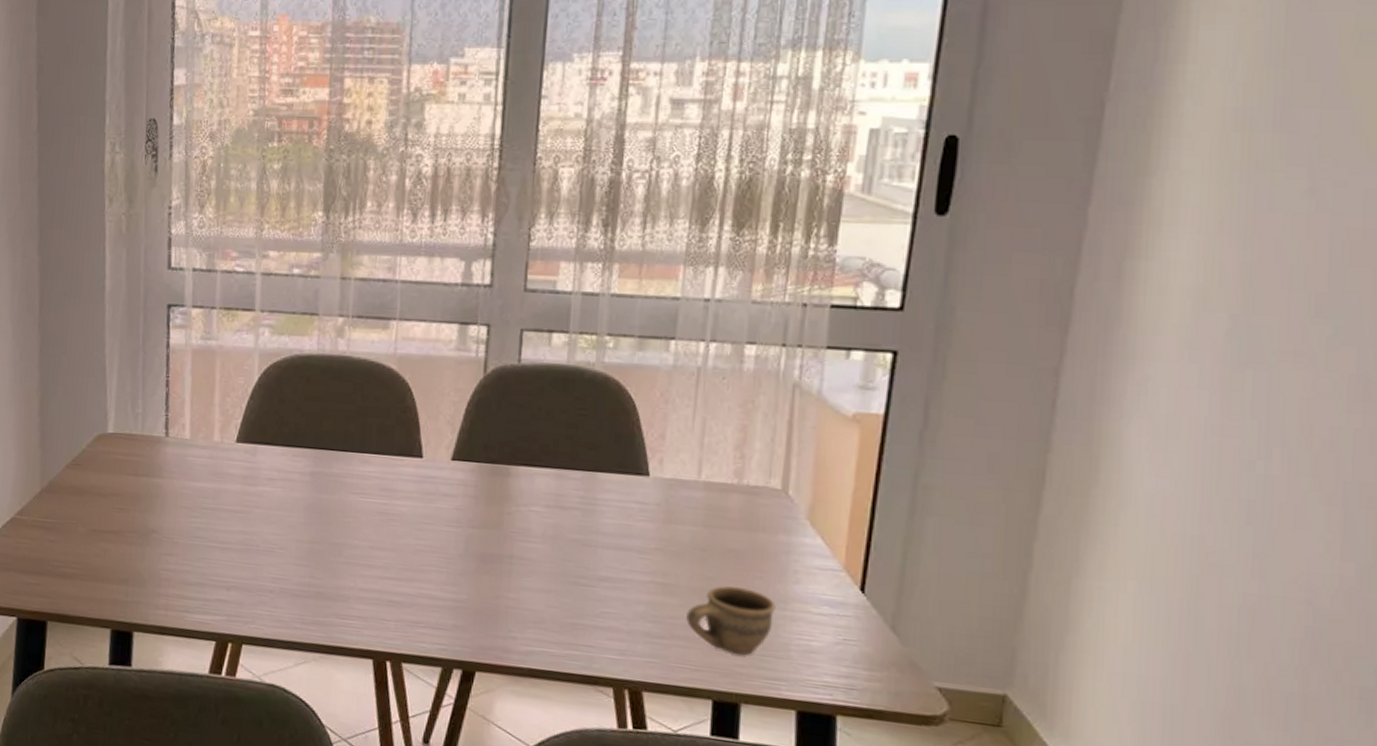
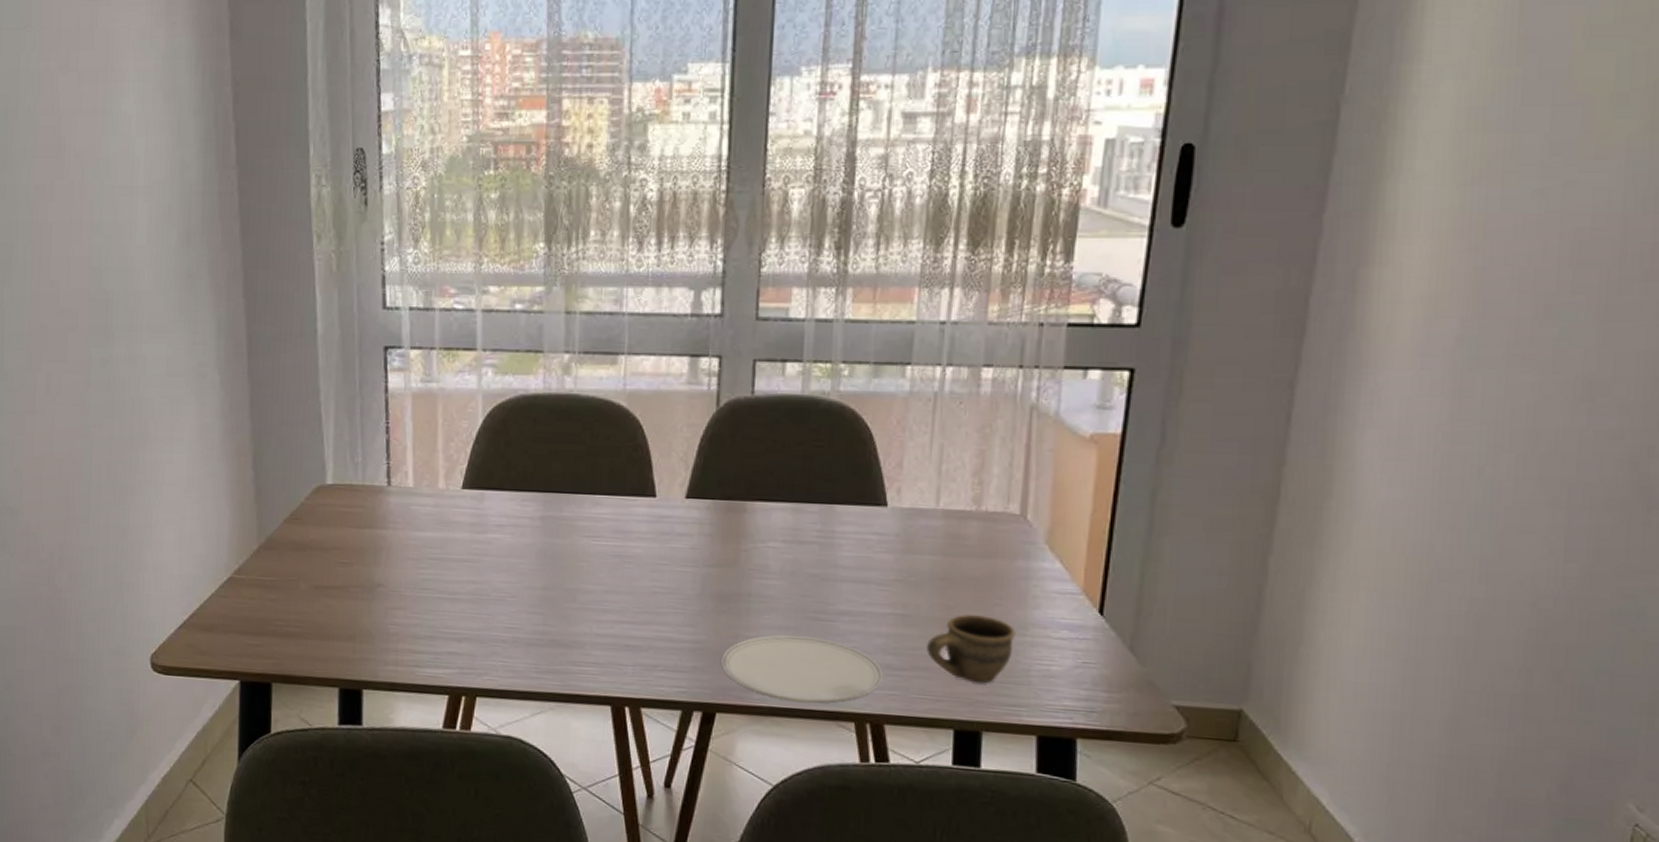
plate: none [482,597,643,668] -> present [721,635,884,704]

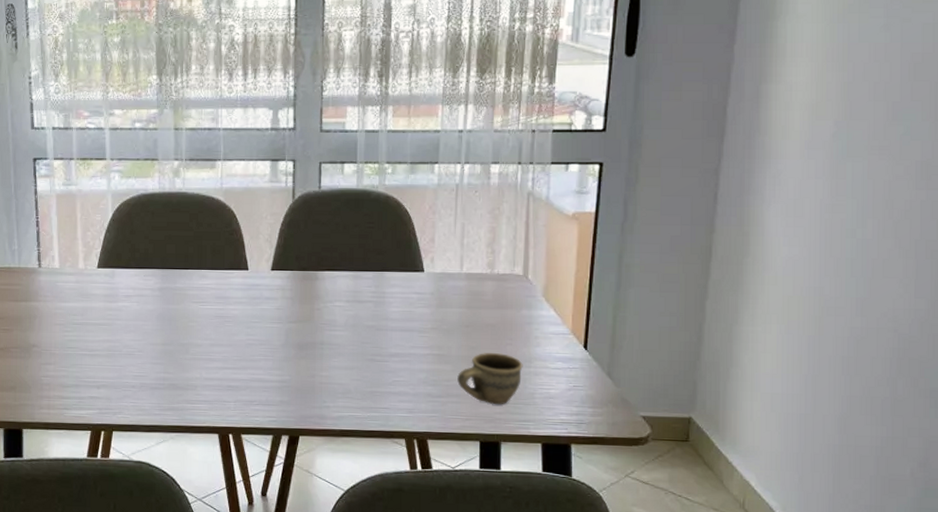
plate: present [721,635,884,704] -> none [302,373,426,426]

